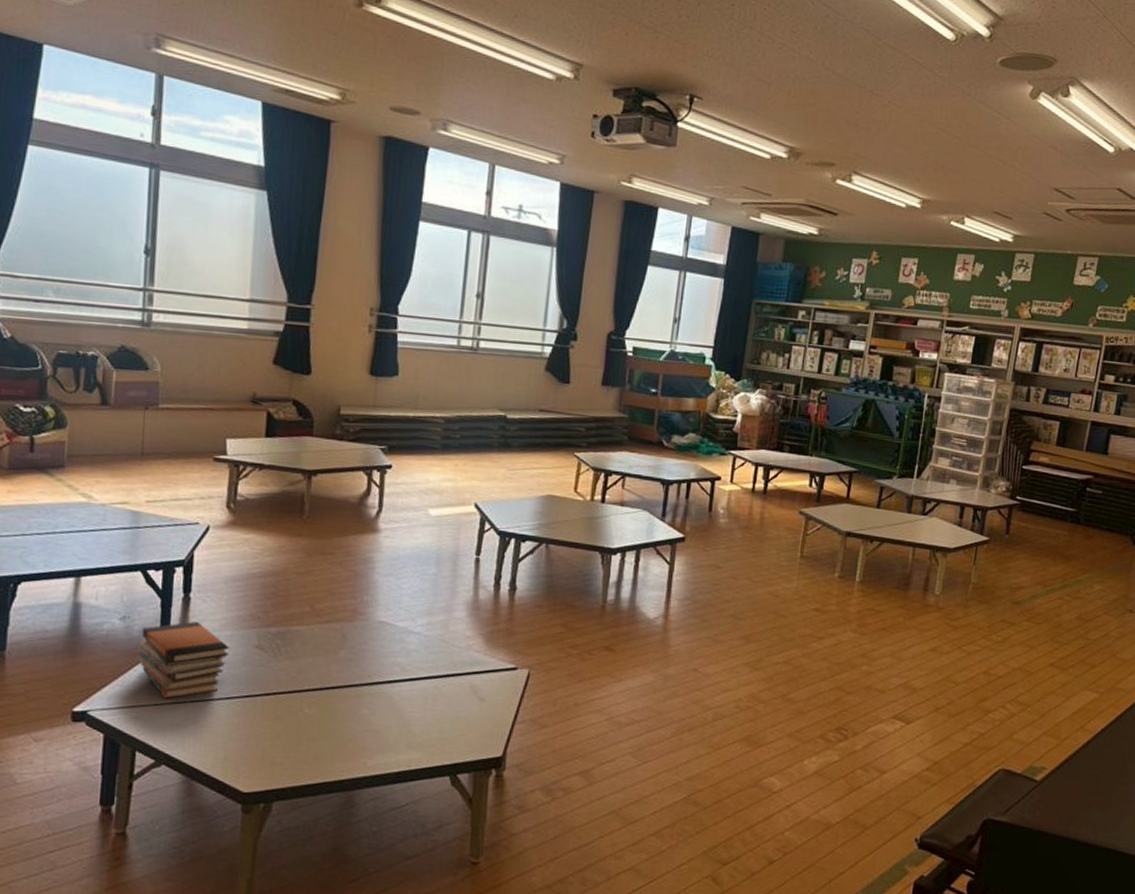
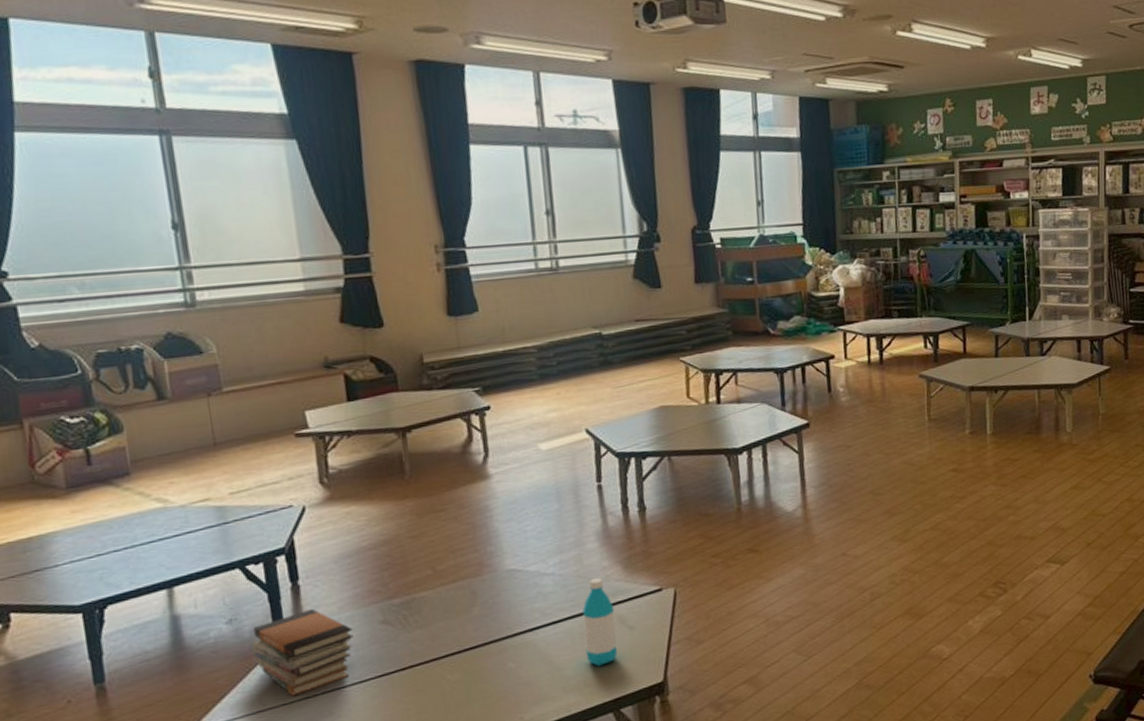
water bottle: none [435,646,470,729] -> present [582,578,618,666]

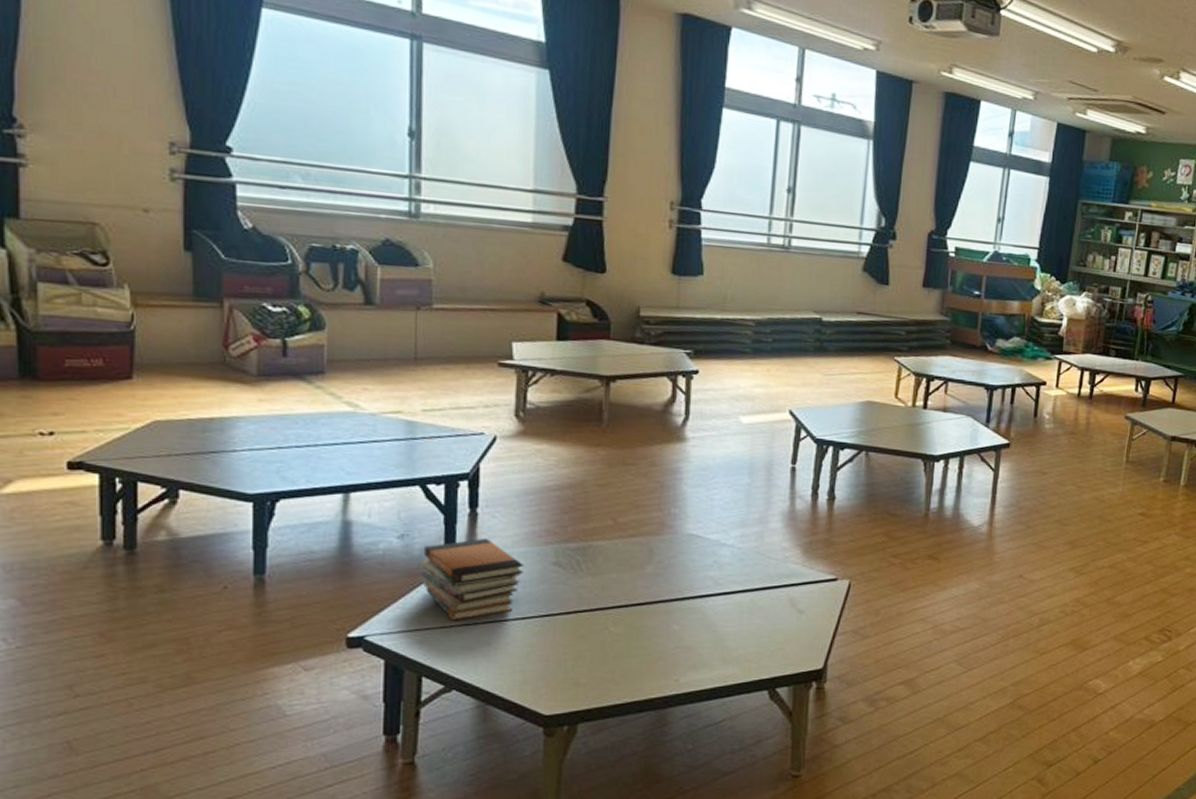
water bottle: present [582,578,618,666] -> none [751,558,788,643]

